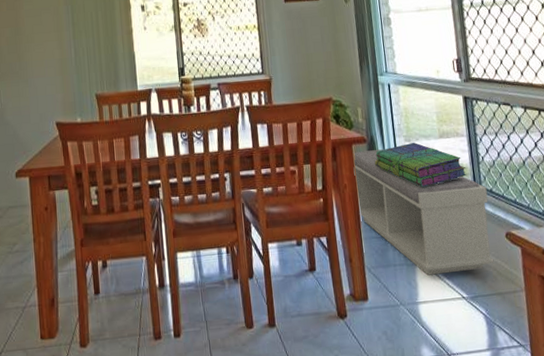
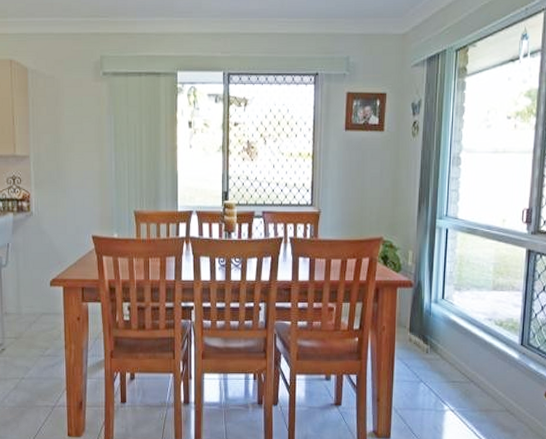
bench: present [352,149,494,276] -> none [394,295,534,423]
stack of books: present [374,143,467,187] -> none [418,292,516,338]

